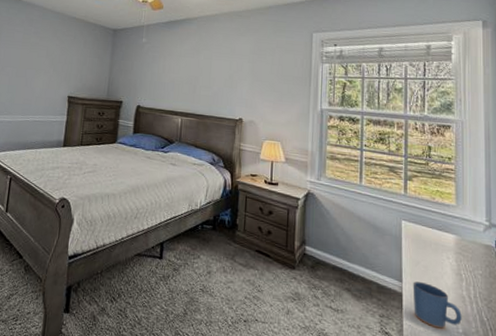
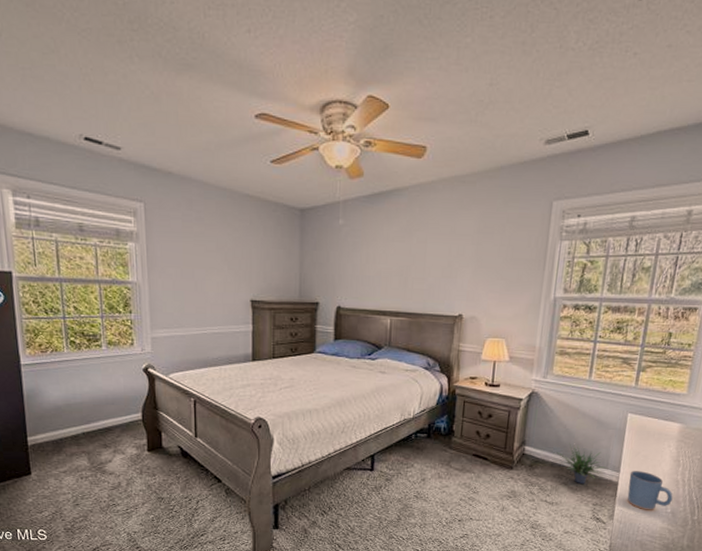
potted plant: none [337,246,390,292] -> present [556,443,609,485]

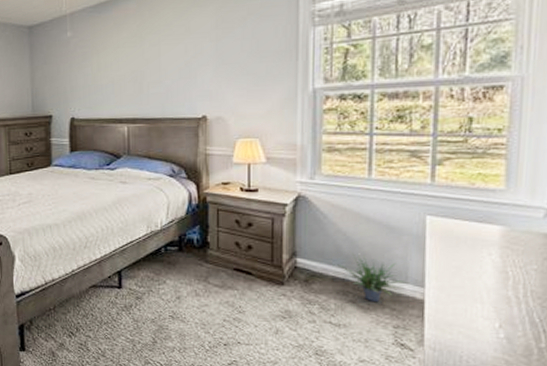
mug: present [627,471,673,510] -> none [438,285,505,335]

